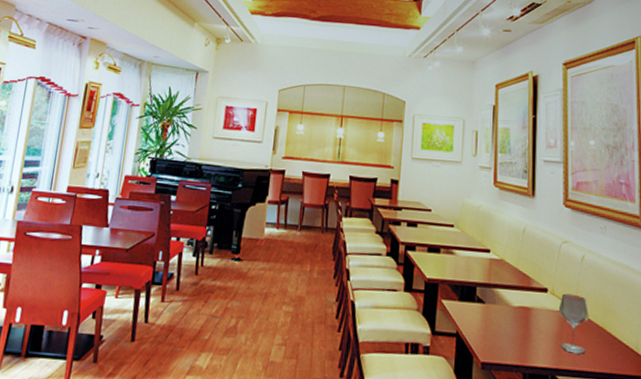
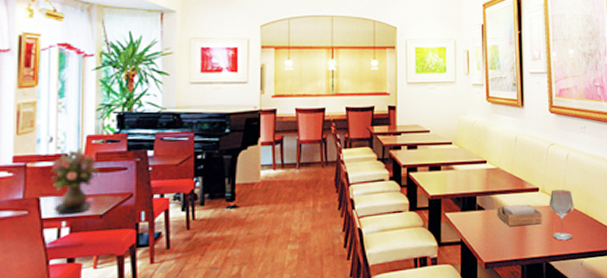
bouquet: none [91,186,131,245] -> present [50,148,99,215]
napkin holder: none [498,301,550,330] -> present [497,204,542,226]

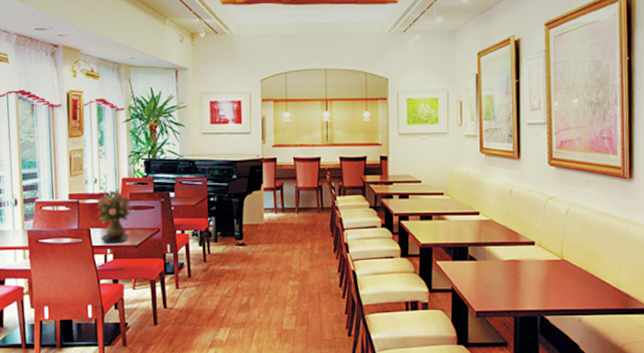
napkin holder: present [497,204,542,226] -> none [489,257,538,279]
wine glass: present [549,189,575,241] -> none [545,244,574,296]

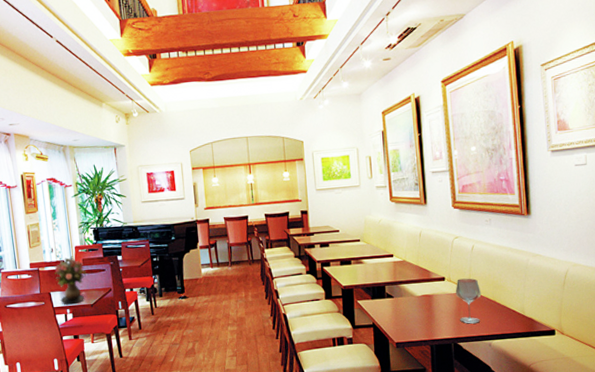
wine glass: none [545,244,574,296] -> present [455,278,482,324]

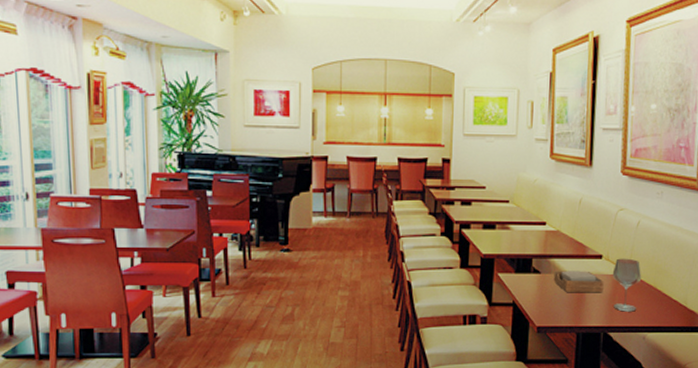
bouquet: present [54,256,87,305] -> none [122,185,164,246]
napkin holder: none [405,292,449,312] -> present [553,271,604,293]

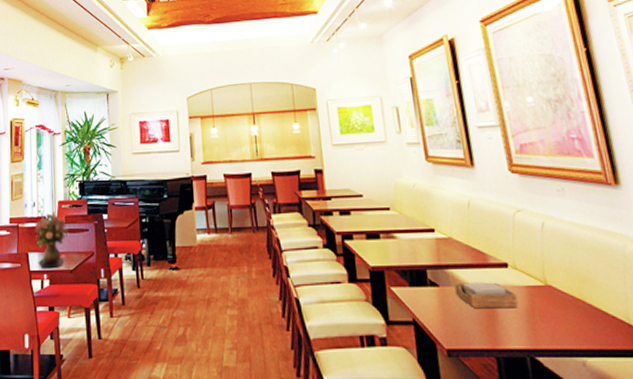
bouquet: none [122,185,164,246] -> present [35,212,68,269]
wine glass: present [612,258,642,312] -> none [524,266,566,331]

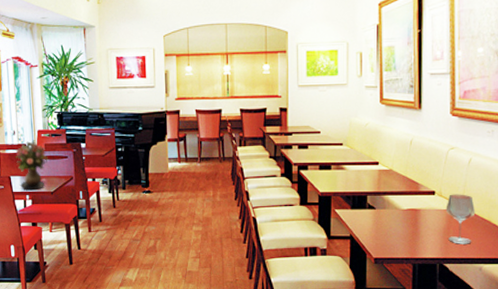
napkin holder: present [454,282,518,309] -> none [388,206,438,227]
wine glass: none [524,266,566,331] -> present [445,194,476,244]

